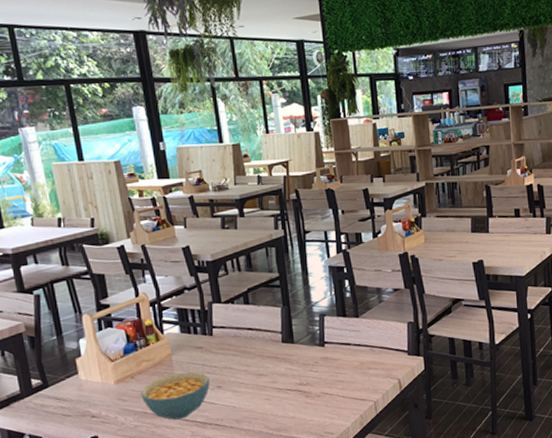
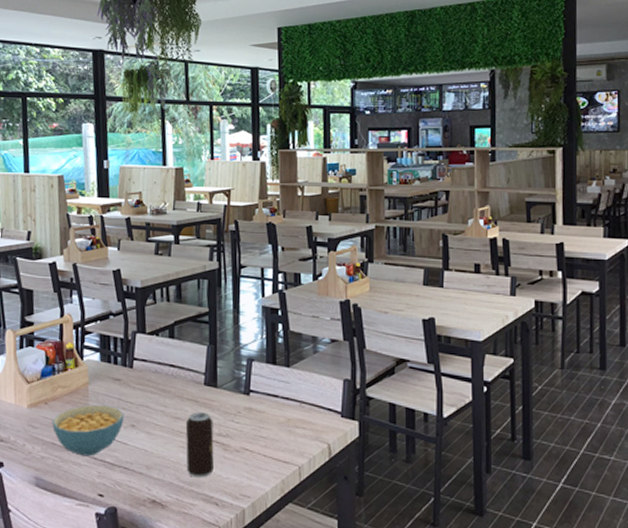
beverage can: none [268,366,298,424] -> present [185,412,214,478]

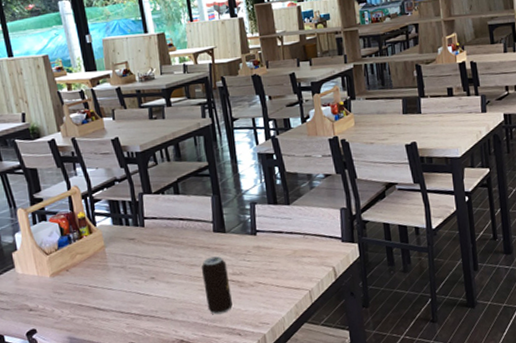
cereal bowl: present [52,404,125,457] -> none [76,263,144,312]

